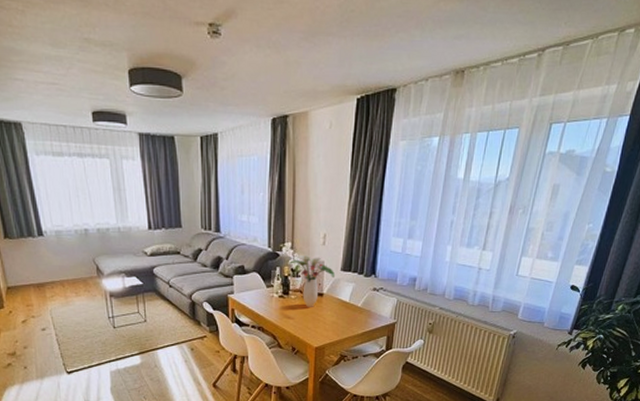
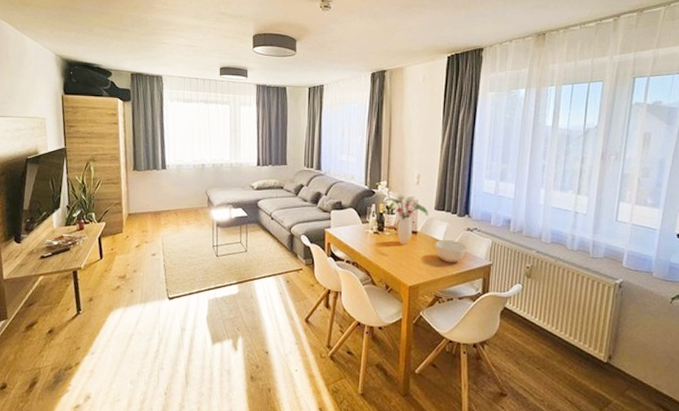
bowl: none [341,301,372,323] -> present [435,240,466,263]

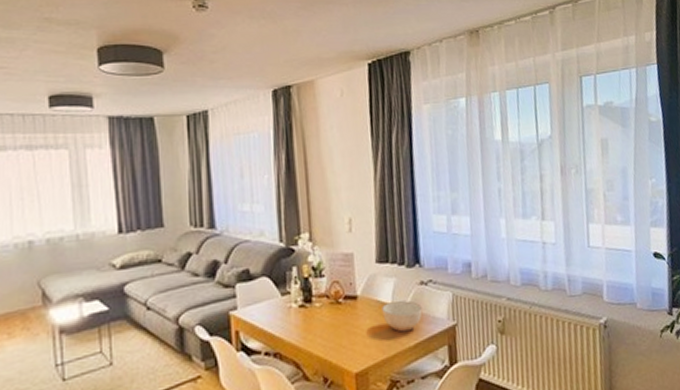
flower arrangement: present [384,194,429,245] -> none [308,247,370,317]

